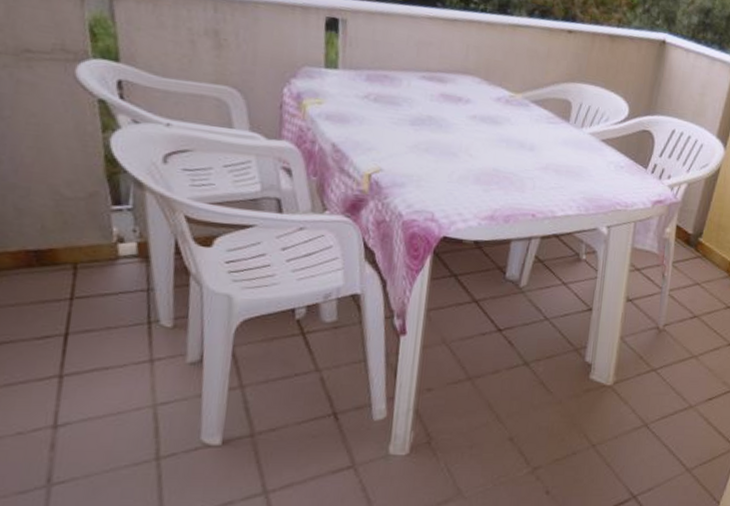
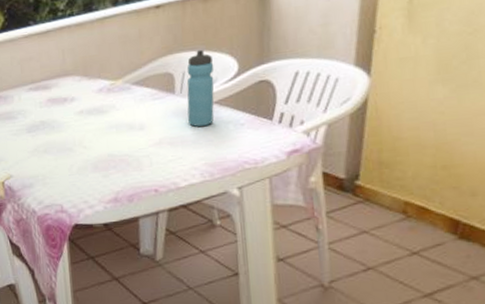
water bottle: none [576,85,609,161] -> present [186,49,214,127]

